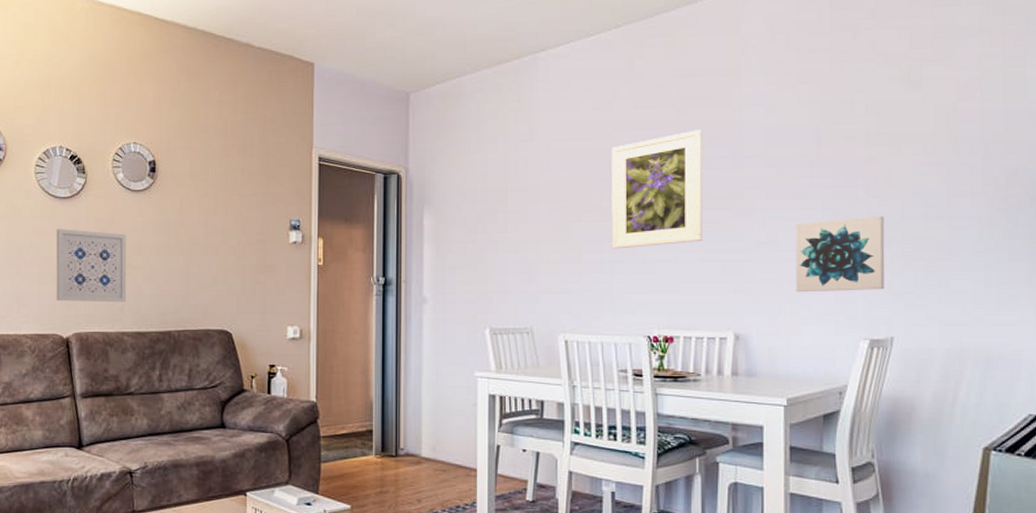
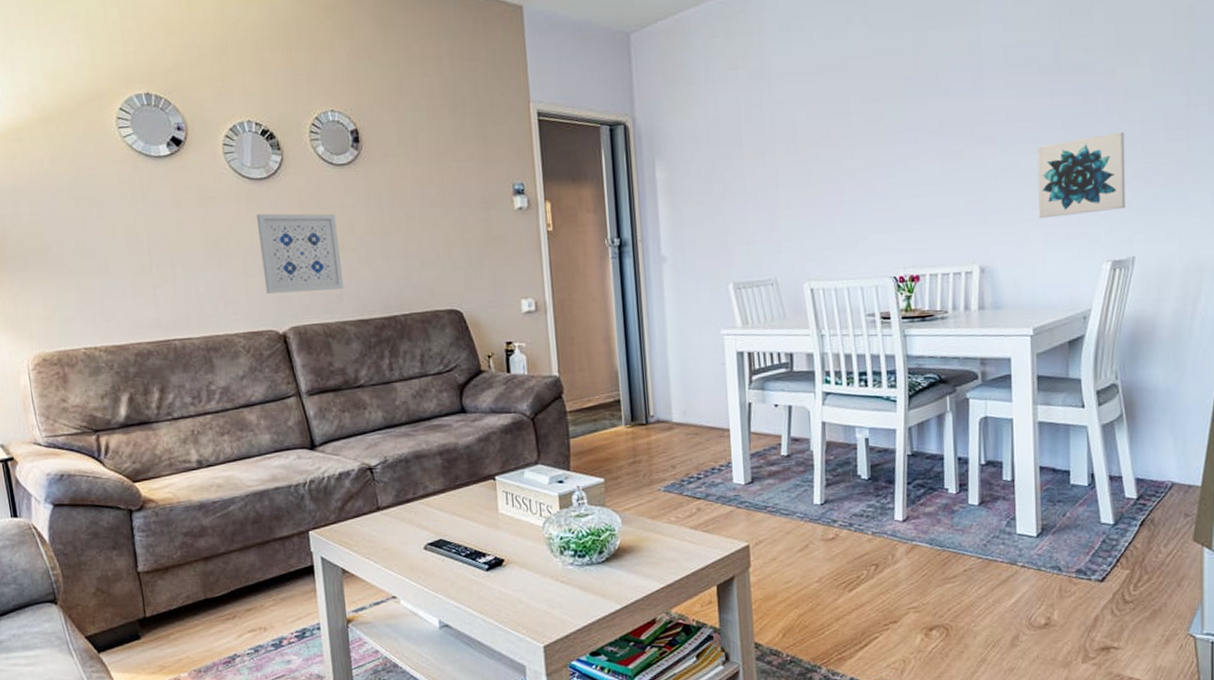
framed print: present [611,130,703,249] -> none [847,52,945,189]

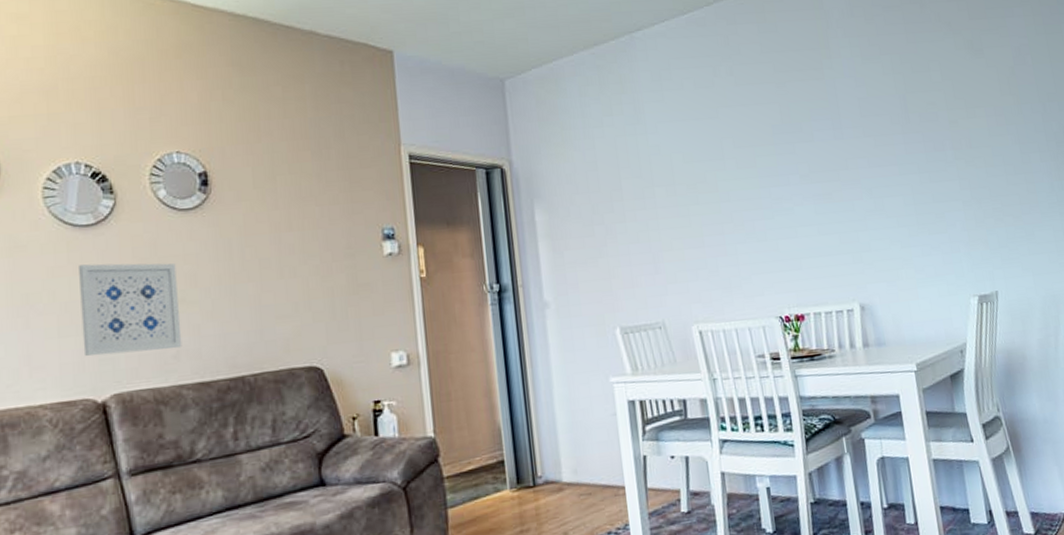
wall art: present [1037,131,1126,219] -> none [898,176,983,257]

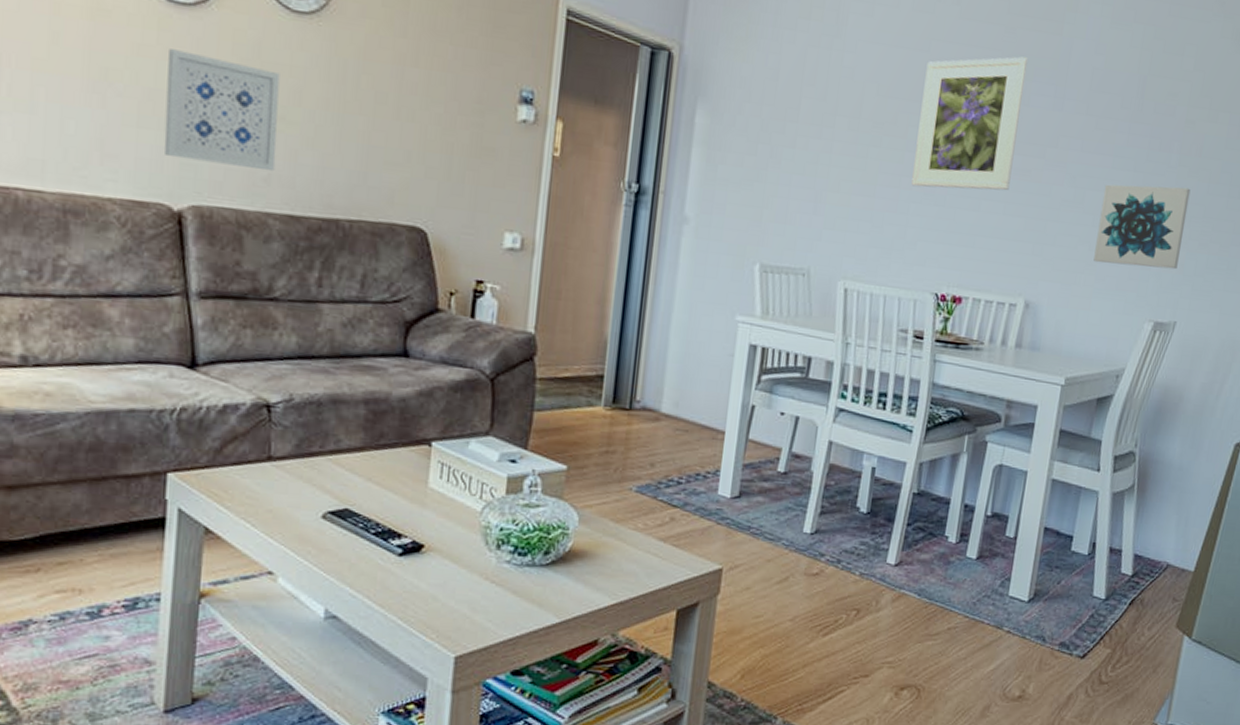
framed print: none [719,103,818,230] -> present [911,56,1029,191]
wall art: none [898,176,983,257] -> present [1093,184,1191,270]

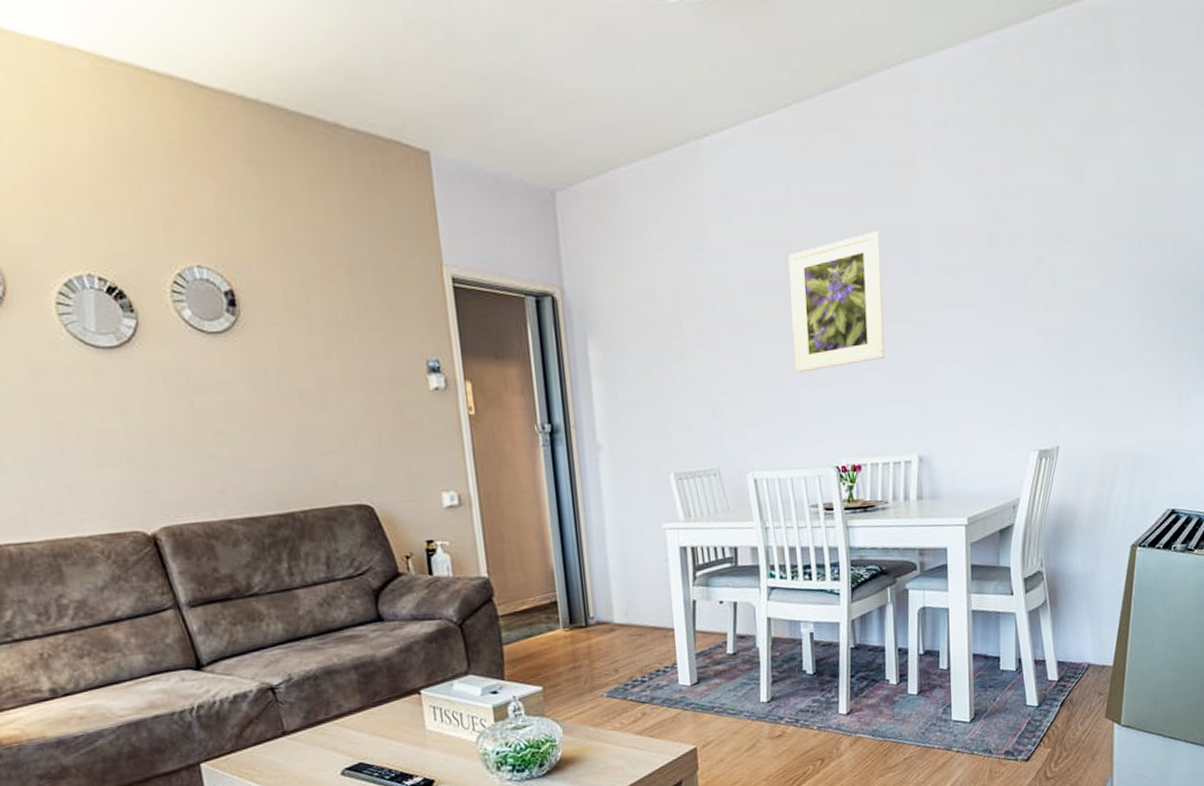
wall art: present [163,49,280,172] -> none [108,390,227,488]
wall art: present [1093,184,1191,270] -> none [971,321,1052,408]

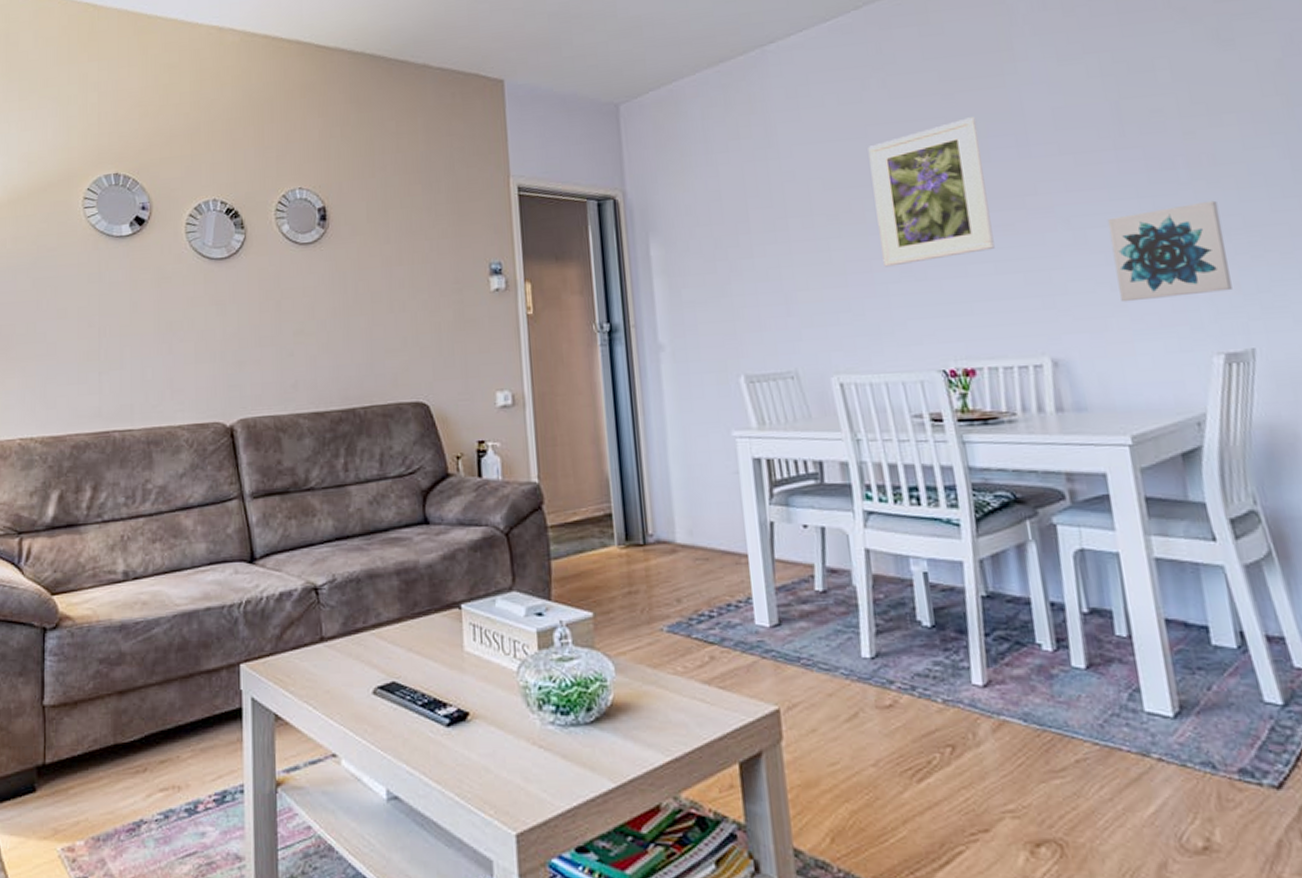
wall art: none [971,321,1052,408] -> present [1107,200,1233,302]

